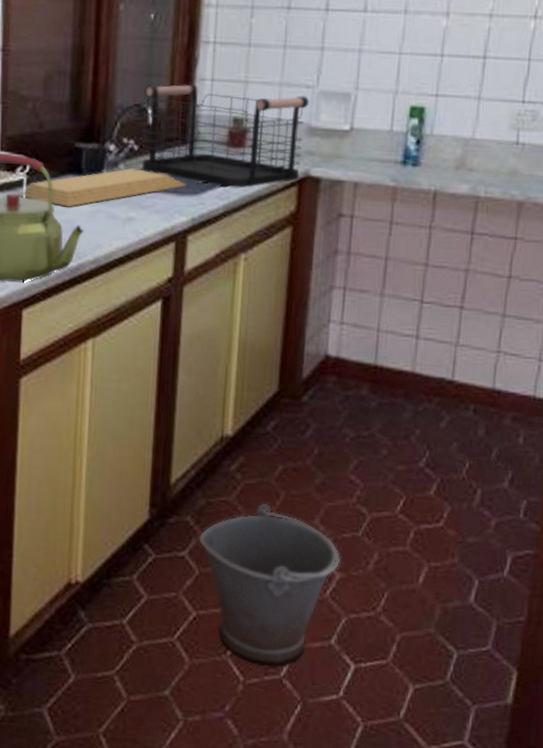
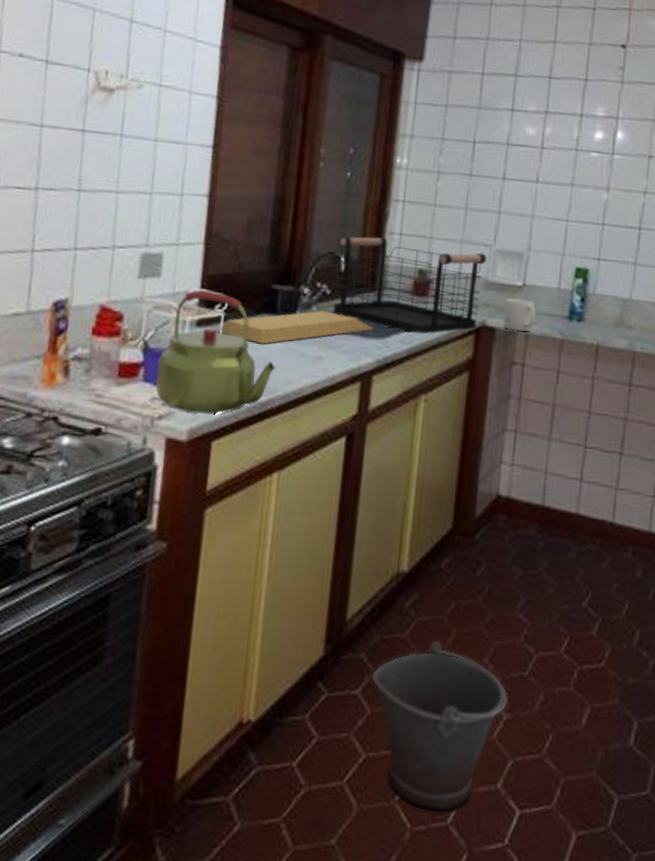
mug: none [329,144,366,182] -> present [503,298,536,333]

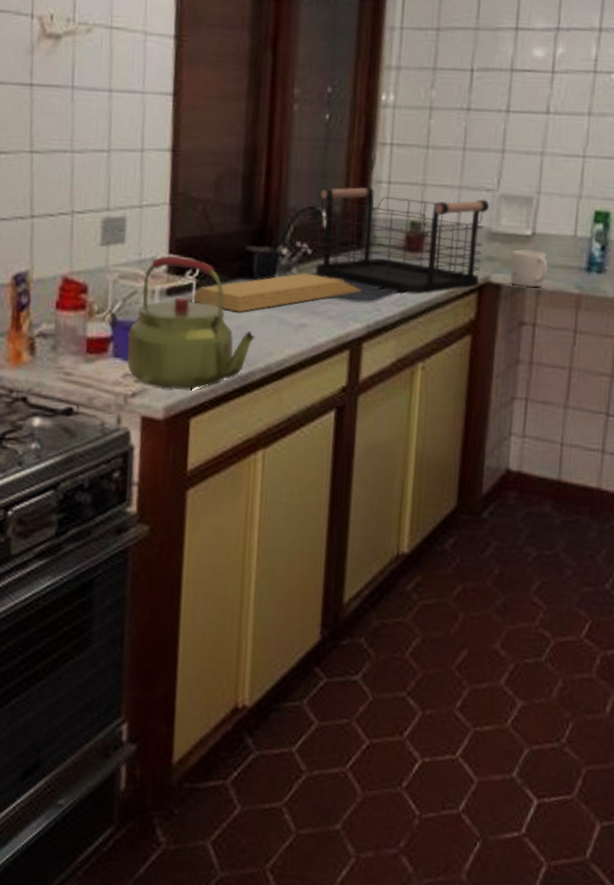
bucket: present [371,640,508,813] -> none [373,625,522,801]

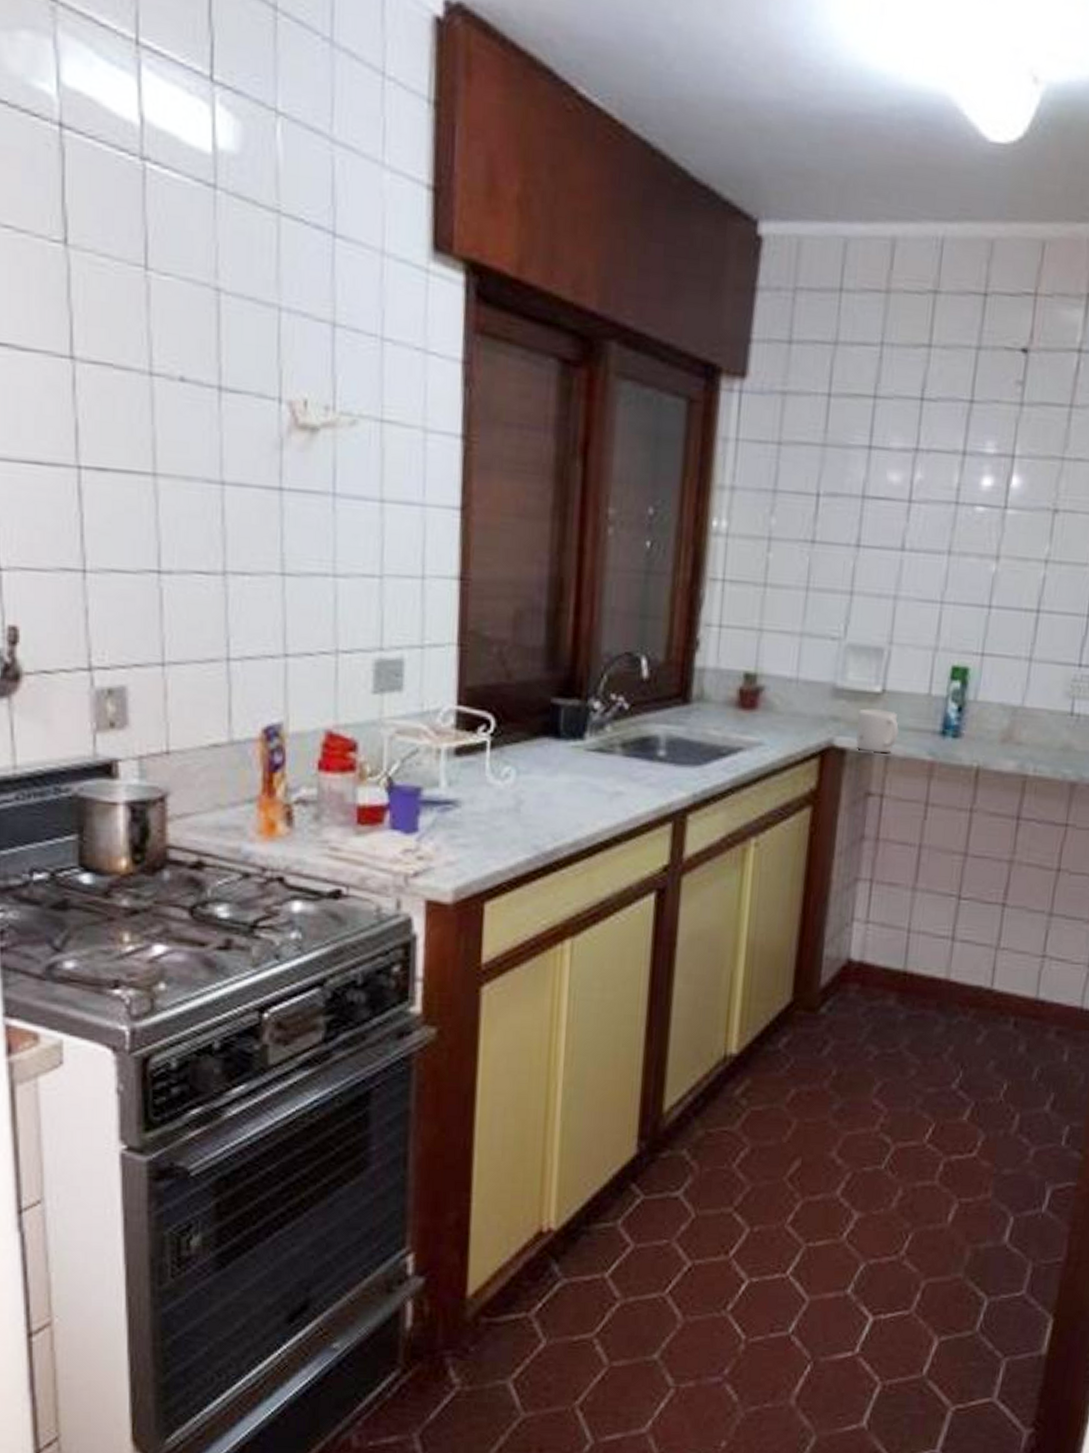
kettle: present [127,255,255,389] -> none [407,707,562,868]
cutting board: present [188,273,362,313] -> none [482,731,687,778]
dish rack: present [315,186,490,295] -> none [633,629,835,760]

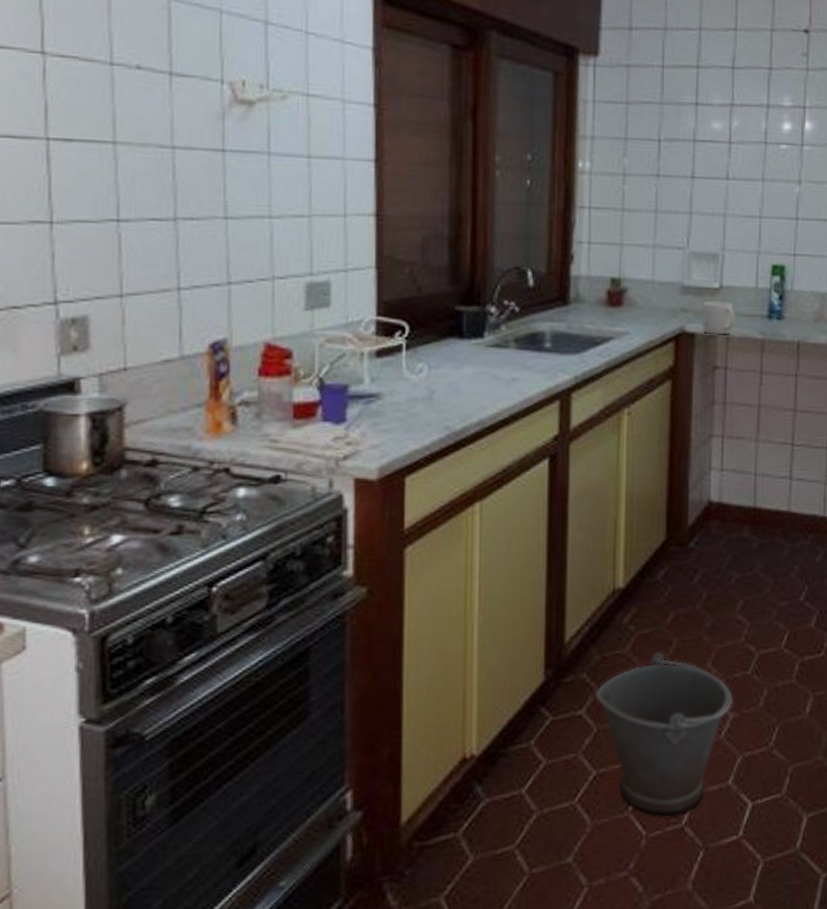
bucket: none [696,1133,860,1323] -> present [596,651,732,818]

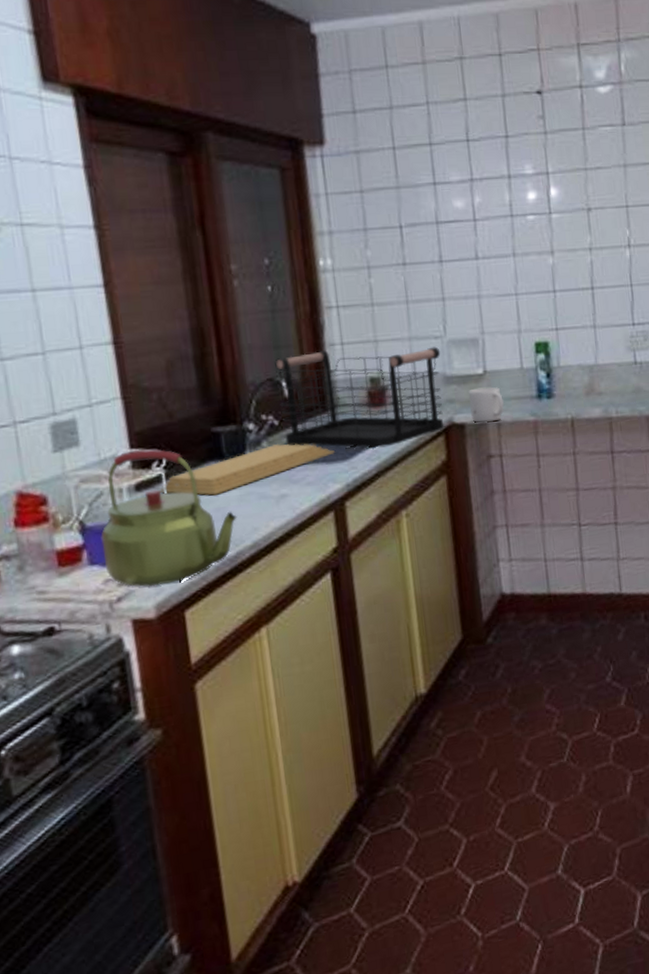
kettle: none [337,317,468,449] -> present [101,449,237,587]
cutting board: none [399,330,568,370] -> present [160,444,335,496]
dish rack: none [523,247,681,346] -> present [275,346,444,448]
bucket: present [596,651,732,818] -> none [412,752,552,917]

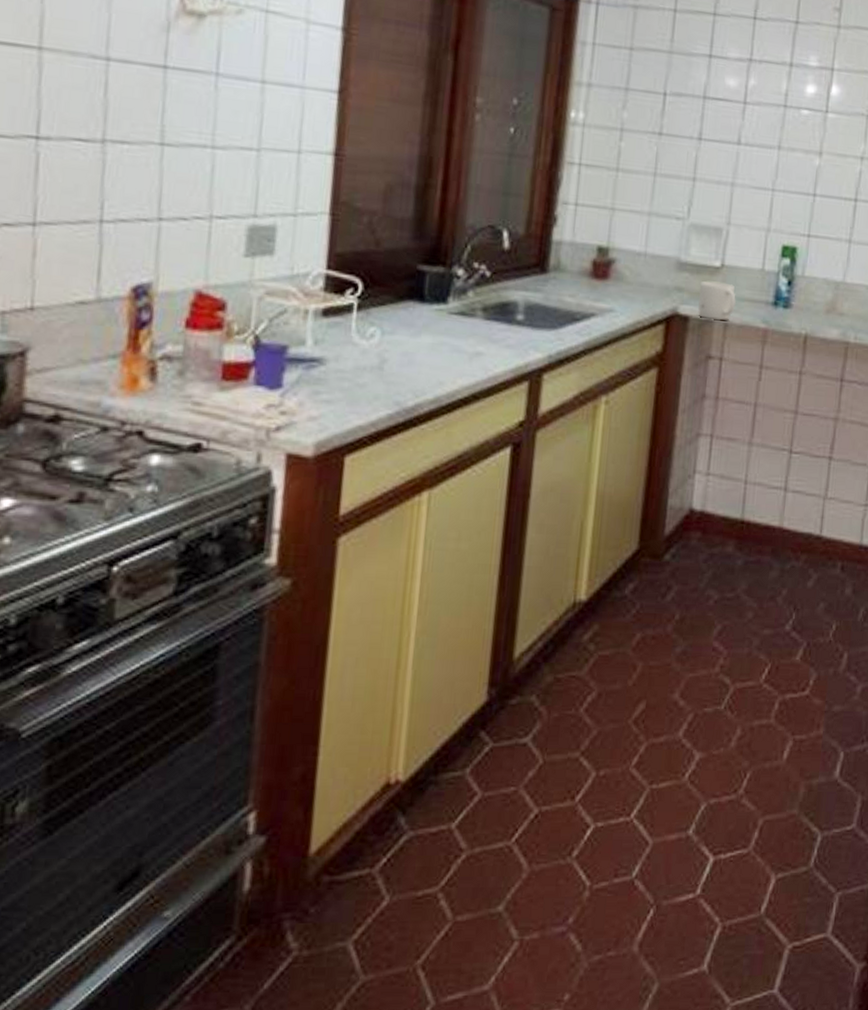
kettle: present [101,449,237,587] -> none [271,271,424,423]
cutting board: present [160,444,335,496] -> none [348,296,544,338]
dish rack: present [275,346,444,448] -> none [493,205,680,325]

